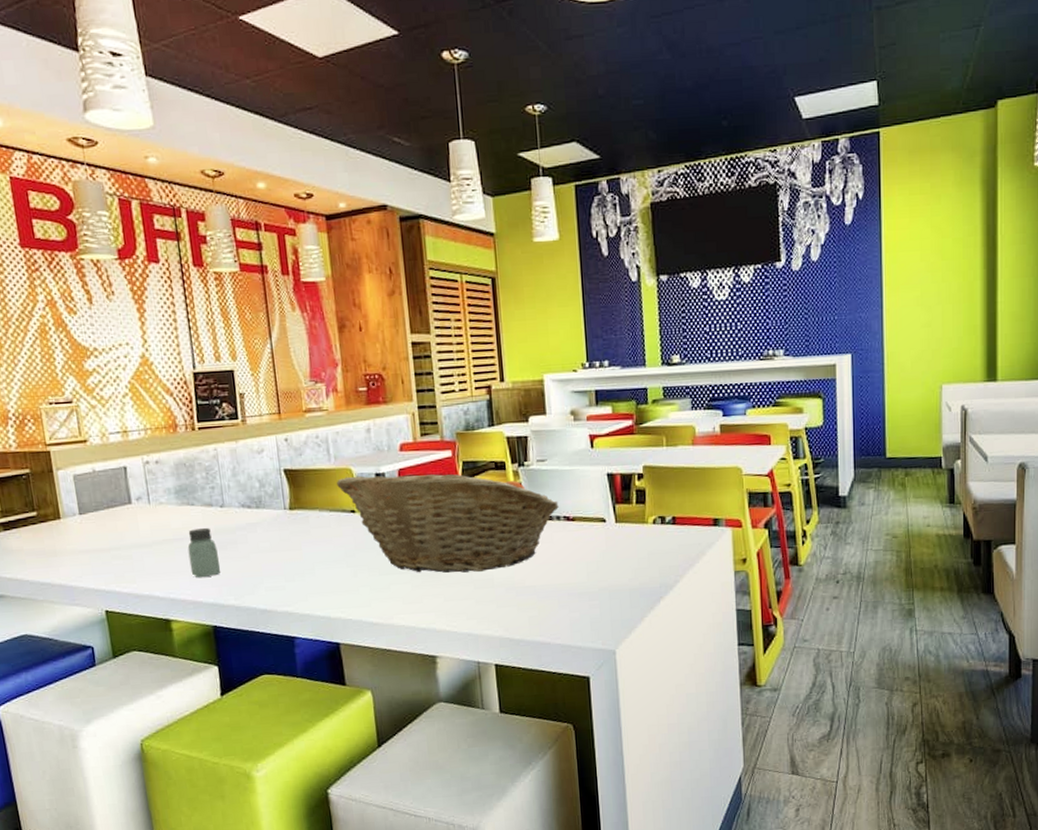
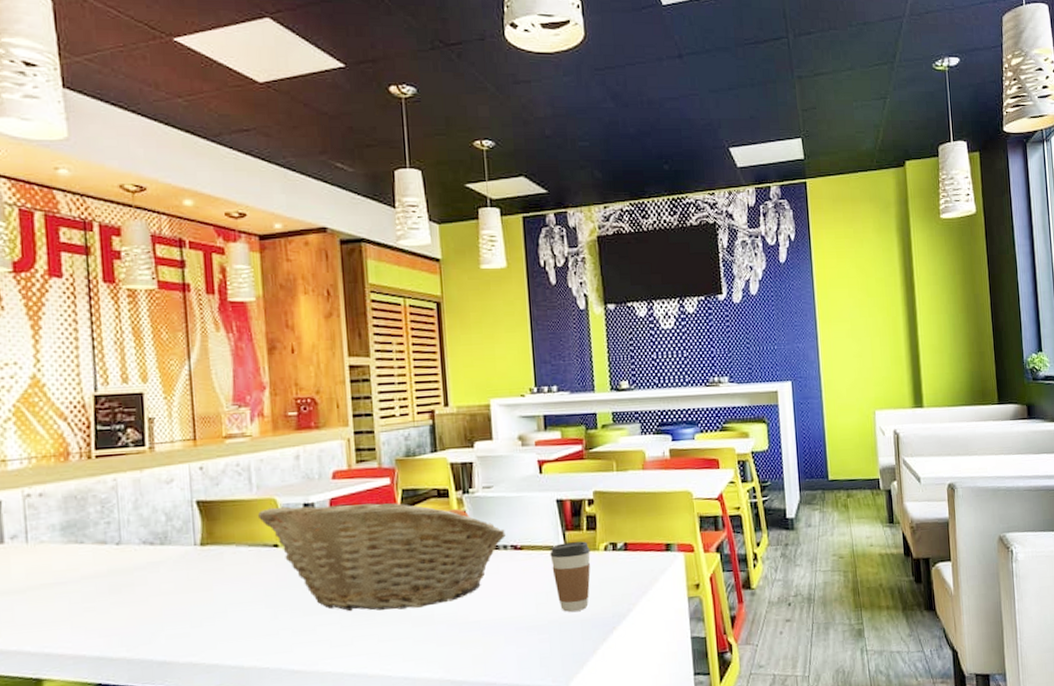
saltshaker: present [187,527,221,578] -> none [71,568,112,628]
coffee cup: none [600,514,640,581] -> present [550,541,591,612]

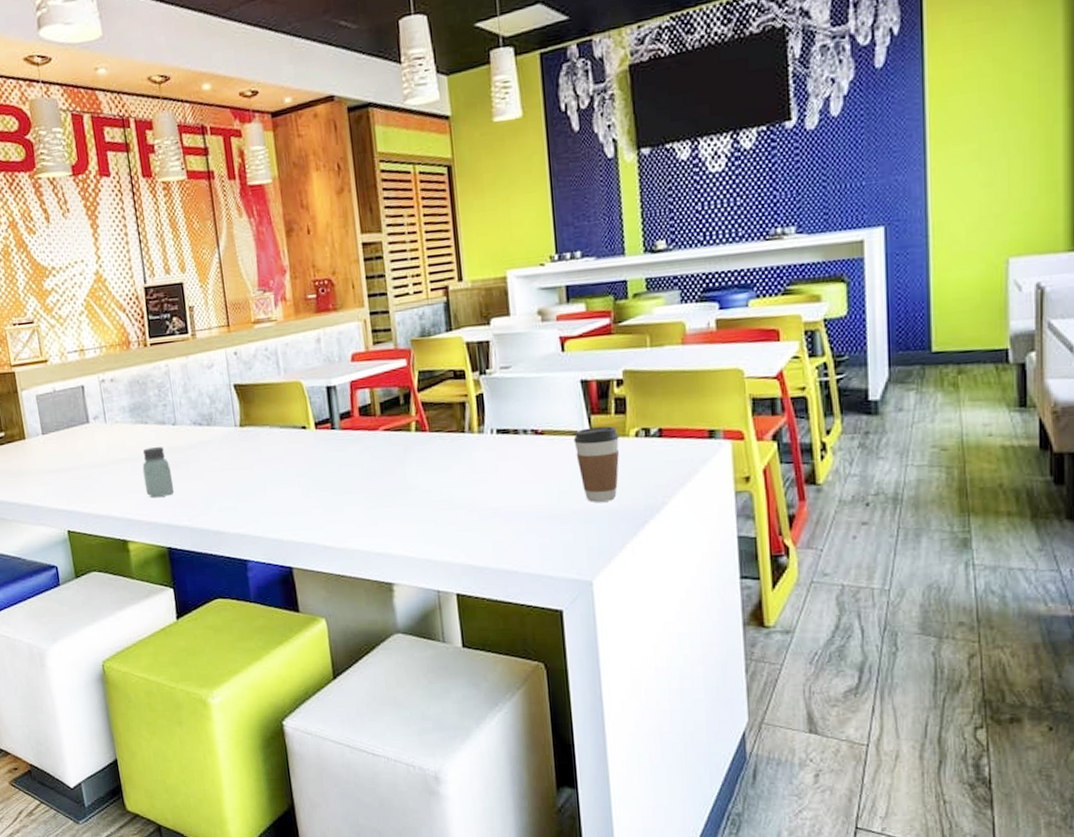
saltshaker: none [71,568,112,628] -> present [142,446,175,499]
fruit basket: present [257,502,506,612] -> none [286,384,525,493]

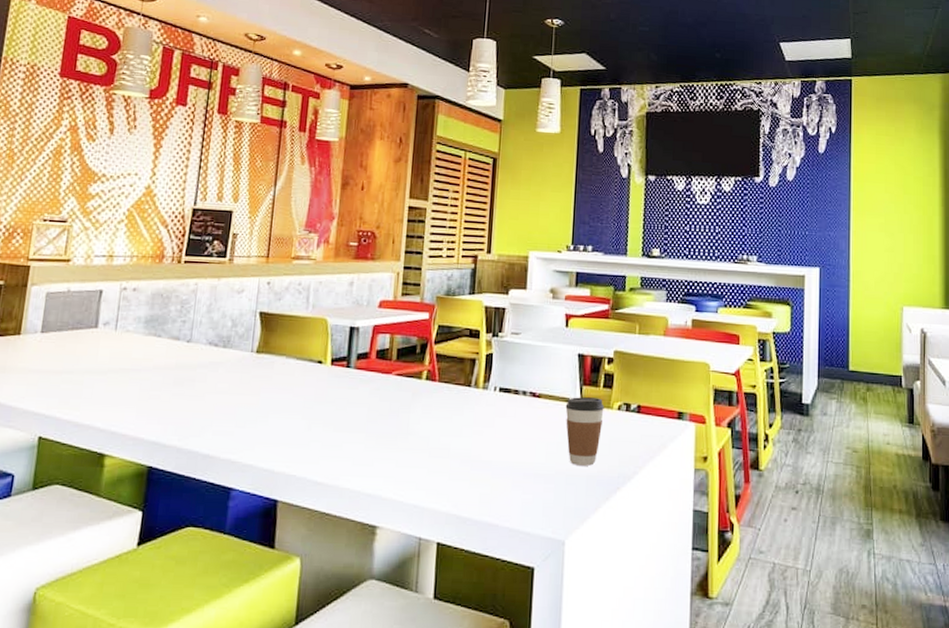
saltshaker: present [142,446,175,499] -> none [140,360,174,413]

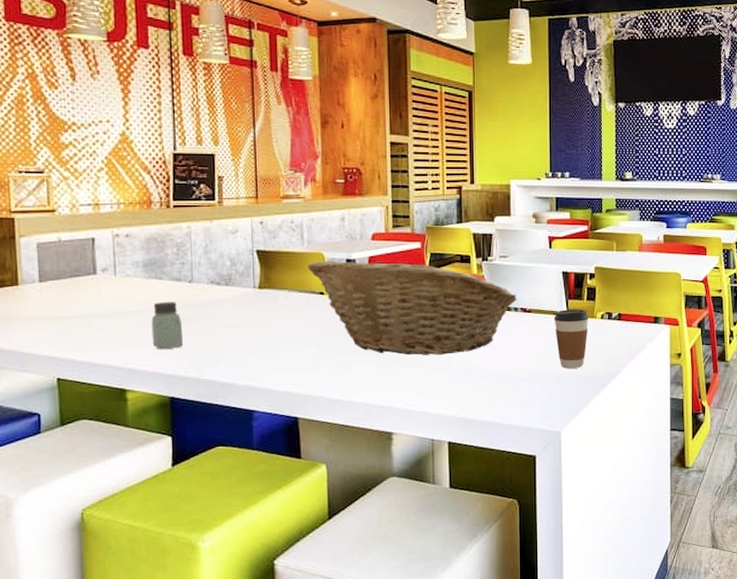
saltshaker: none [140,360,174,413] -> present [151,301,184,350]
fruit basket: none [308,326,527,440] -> present [307,260,517,355]

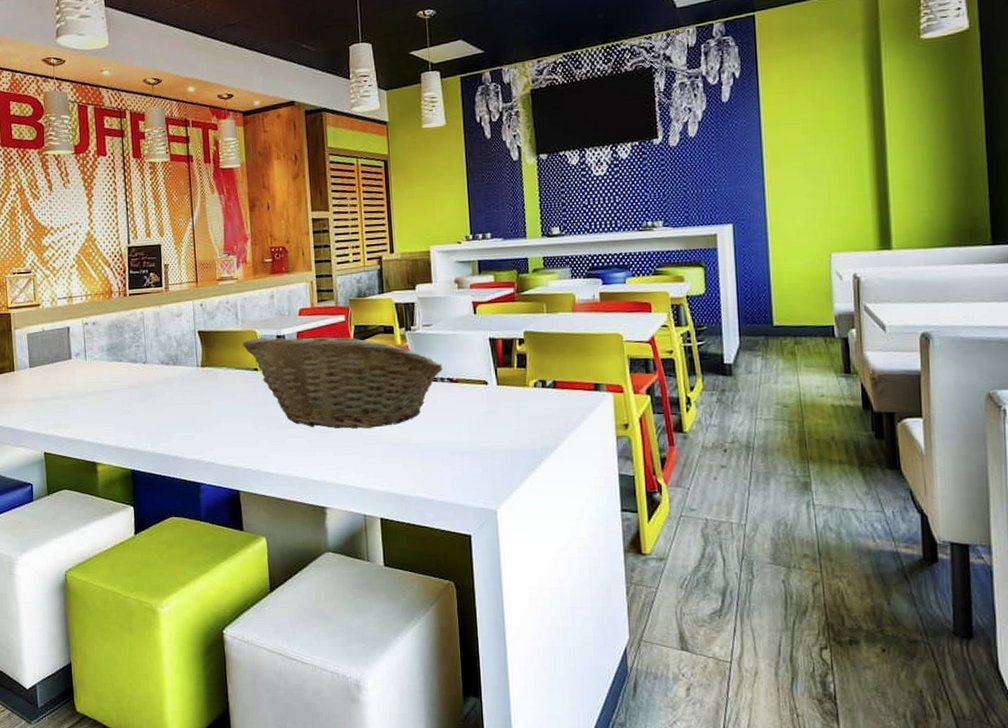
saltshaker: present [151,301,184,350] -> none [114,381,141,426]
coffee cup: present [554,309,589,368] -> none [482,378,521,442]

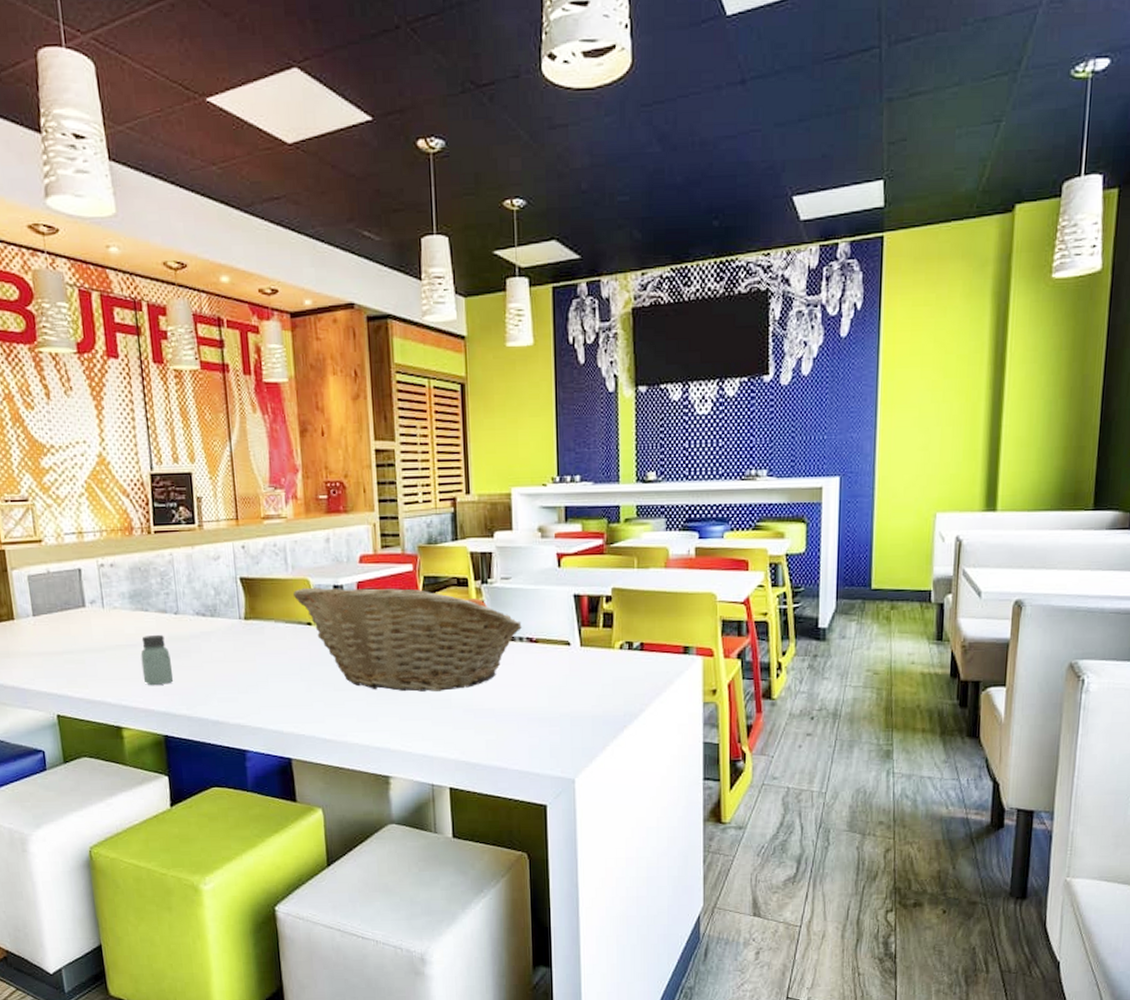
saltshaker: none [114,381,141,426] -> present [140,634,174,686]

